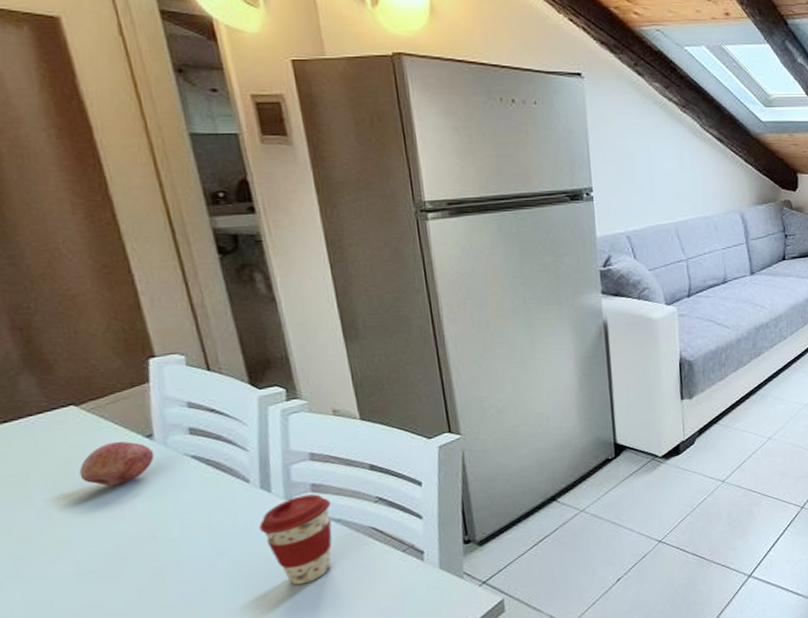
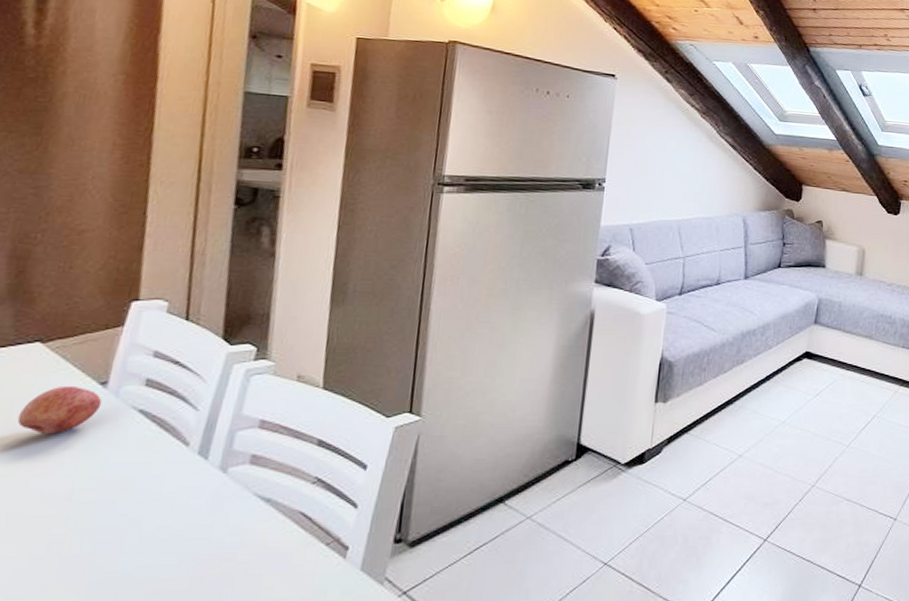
coffee cup: present [259,494,332,585] -> none [182,467,267,573]

